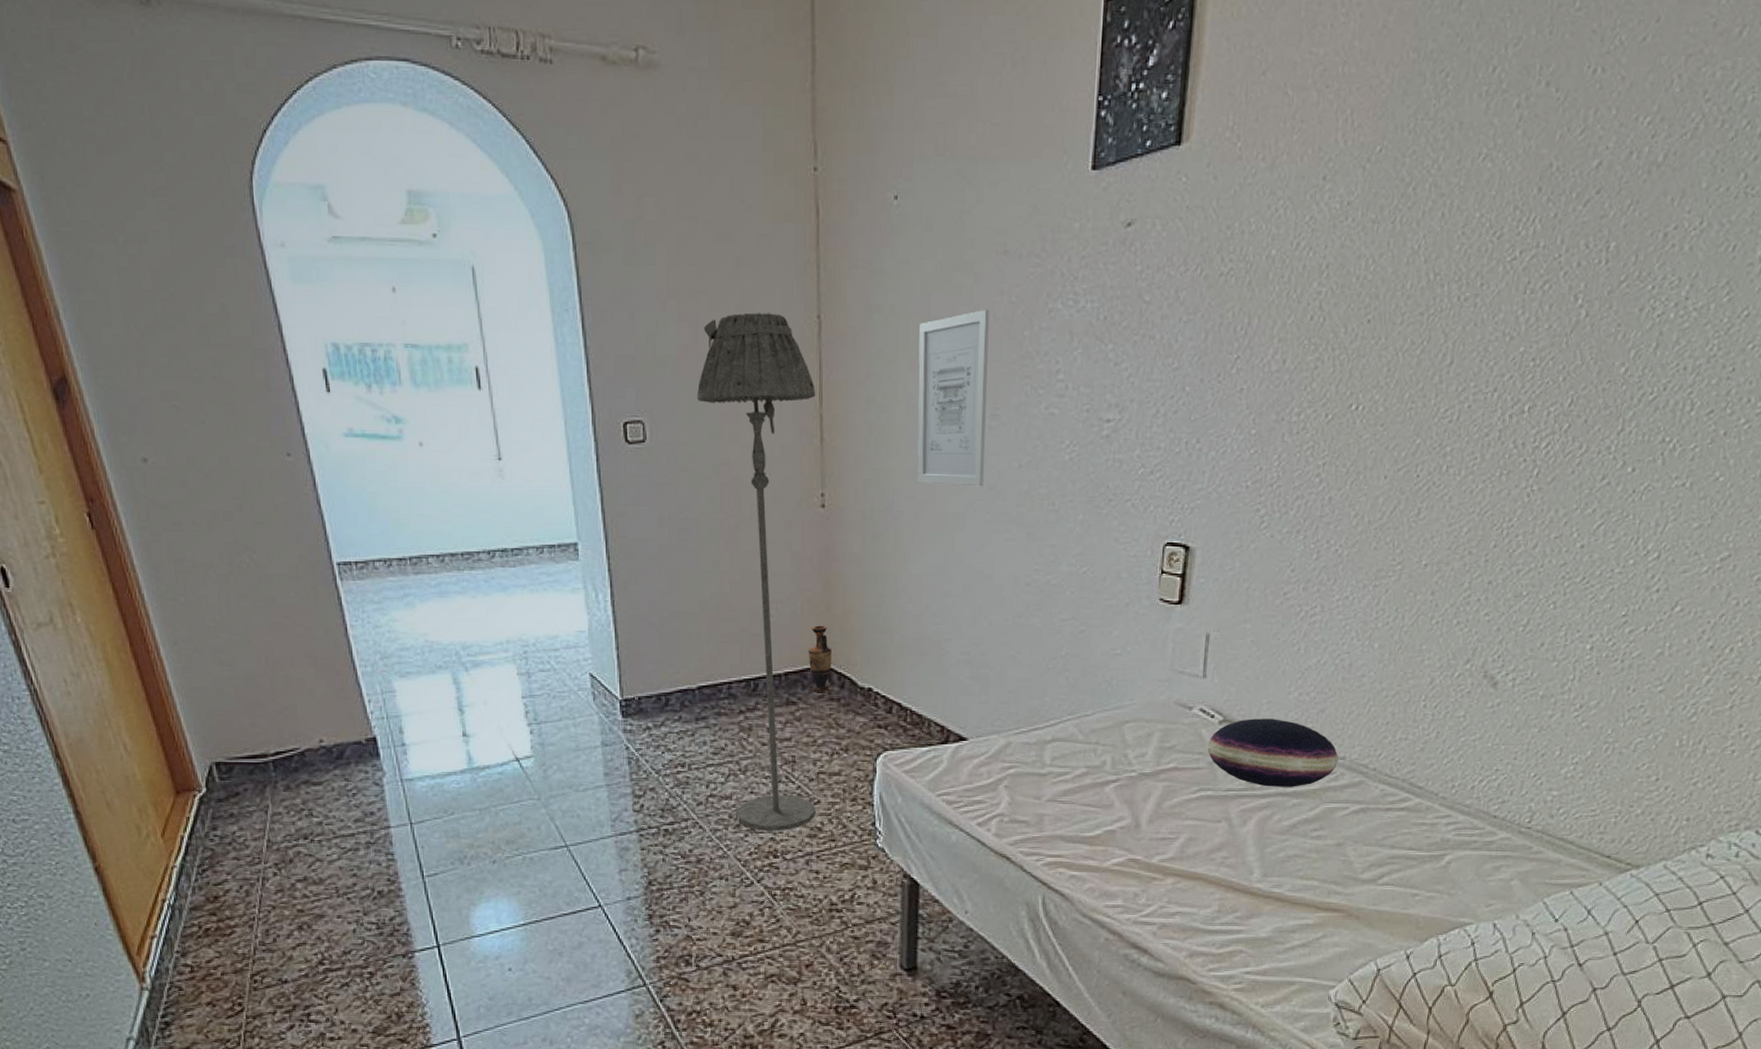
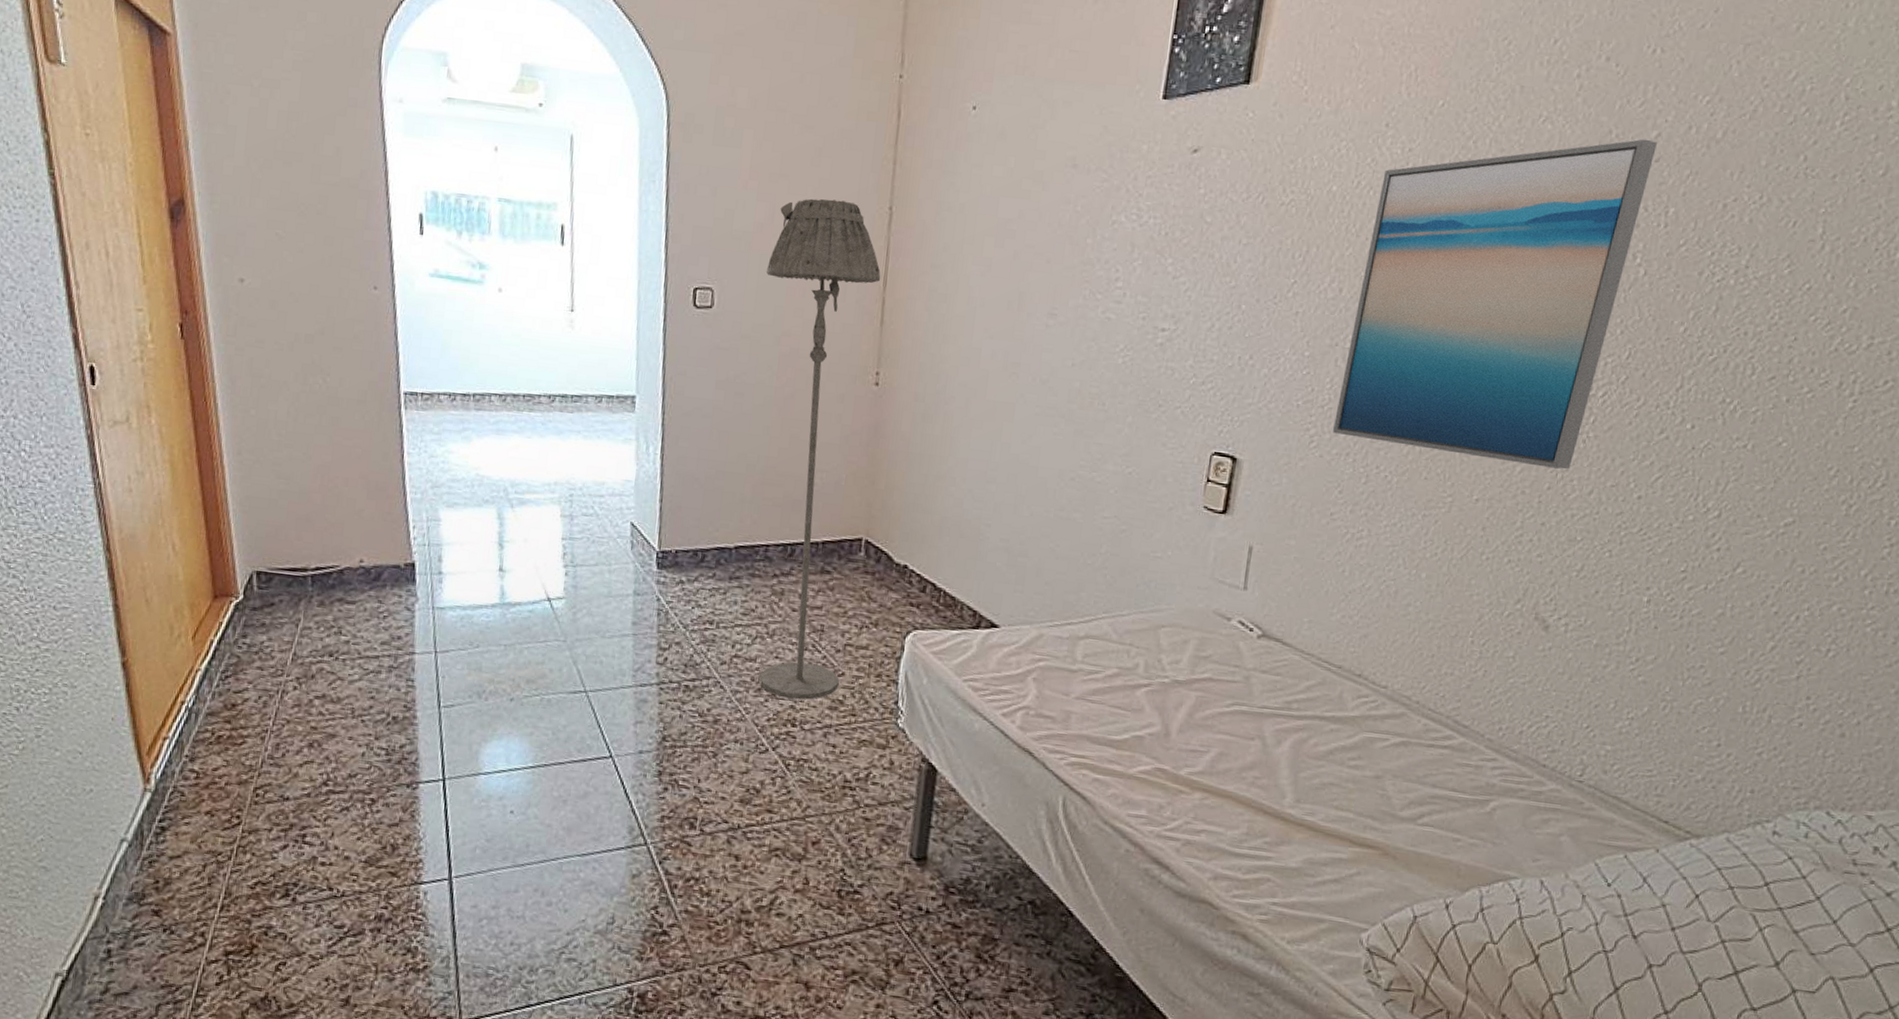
vase: present [808,625,832,692] -> none [847,498,872,565]
wall art: present [917,309,990,487] -> none [971,215,1055,381]
cushion: present [1207,718,1338,787] -> none [1244,636,1380,712]
wall art: none [1282,169,1598,526] -> present [1332,139,1657,469]

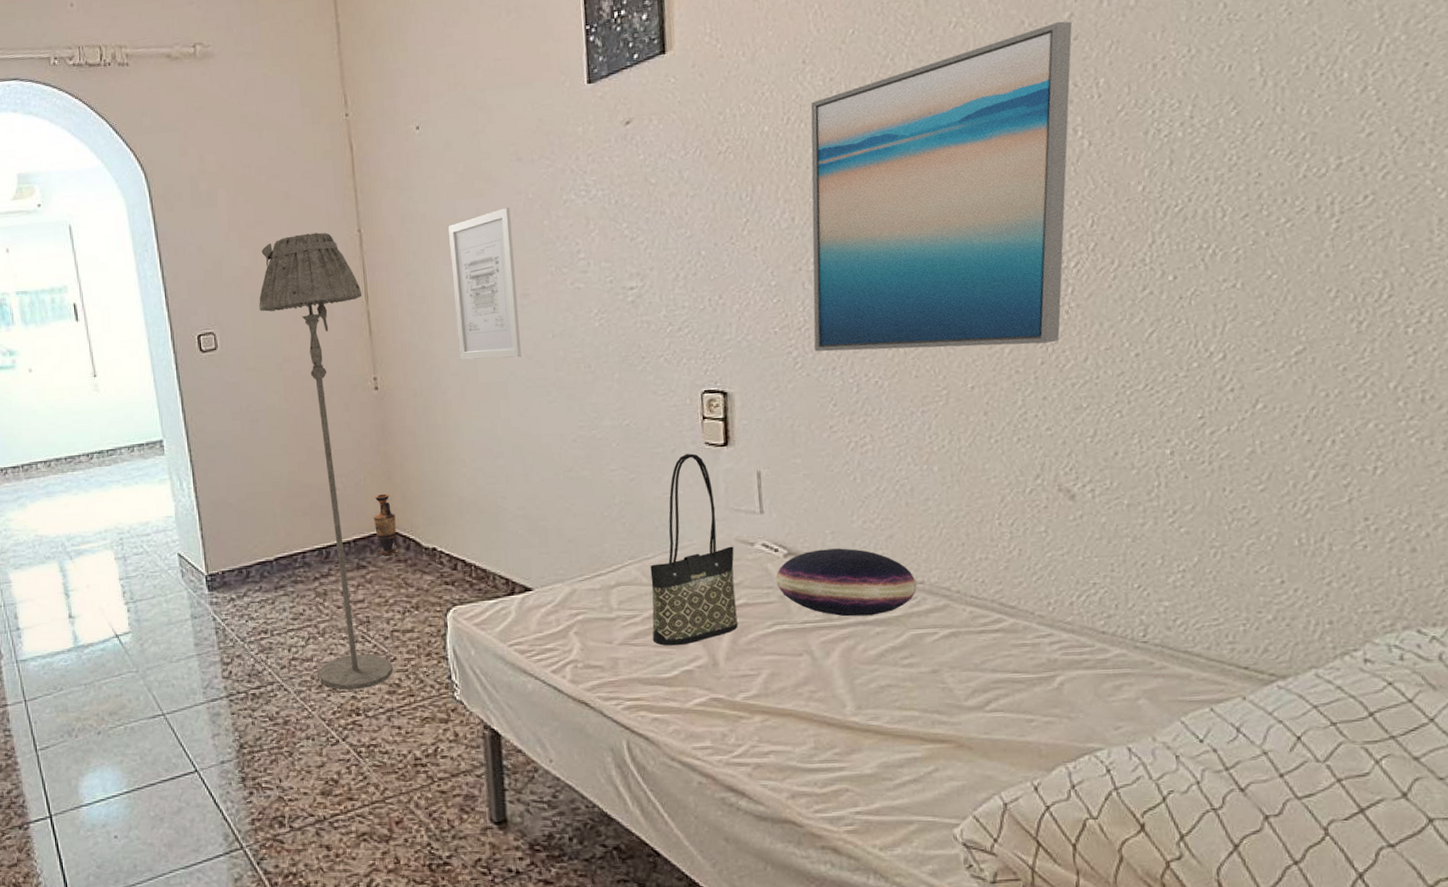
vase: none [847,498,872,565] -> present [373,493,398,555]
wall art: none [971,215,1055,381] -> present [448,207,521,360]
tote bag: none [1110,514,1210,710] -> present [650,453,738,646]
cushion: none [1244,636,1380,712] -> present [776,548,917,617]

